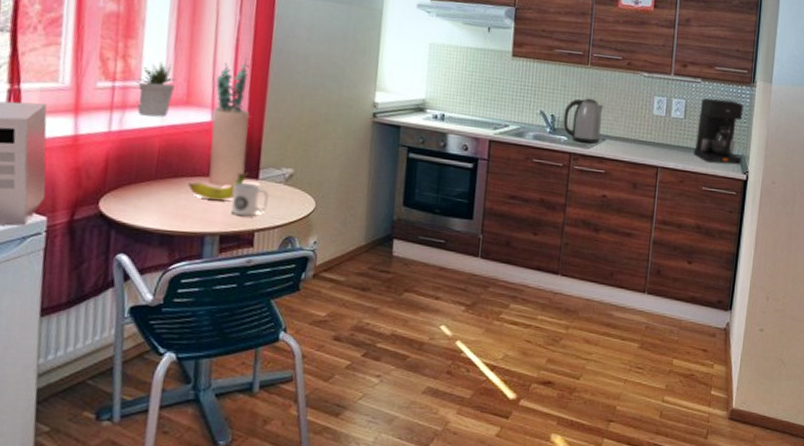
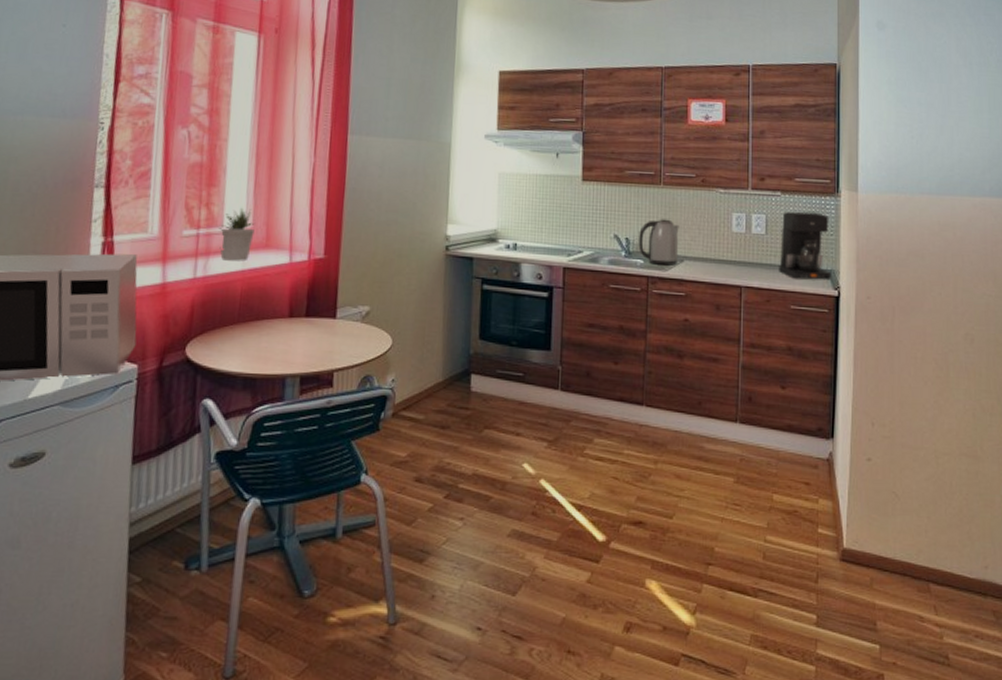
fruit: present [188,172,249,201] -> none [269,311,327,342]
vase: present [208,58,250,187] -> none [288,198,326,327]
mug: present [230,182,268,217] -> none [310,322,346,357]

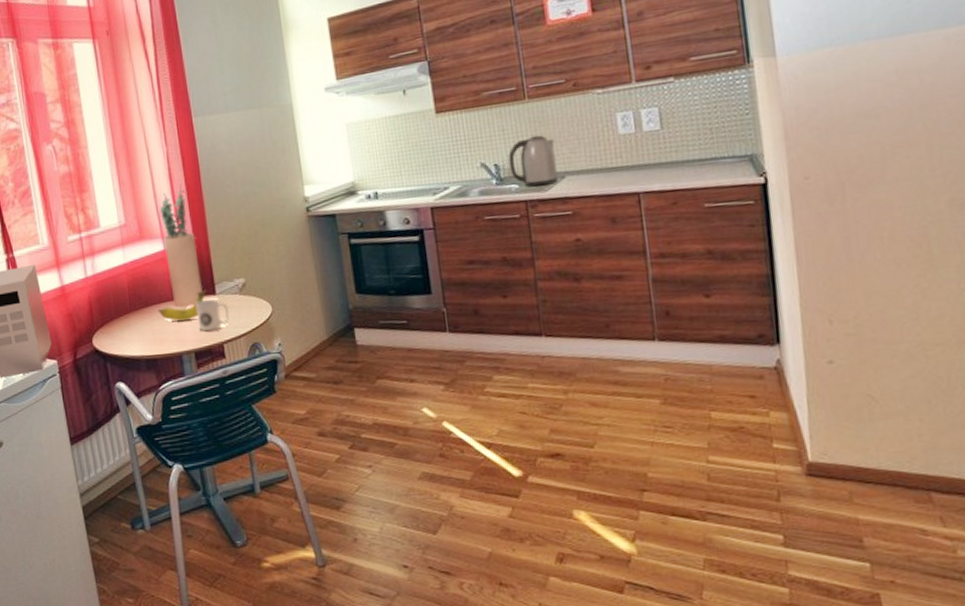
potted plant: present [218,208,255,262] -> none [97,206,128,258]
fruit: none [269,311,327,342] -> present [158,289,207,322]
vase: none [288,198,326,327] -> present [159,184,203,308]
mug: none [310,322,346,357] -> present [196,298,229,332]
coffee maker: present [779,211,831,281] -> none [679,91,752,174]

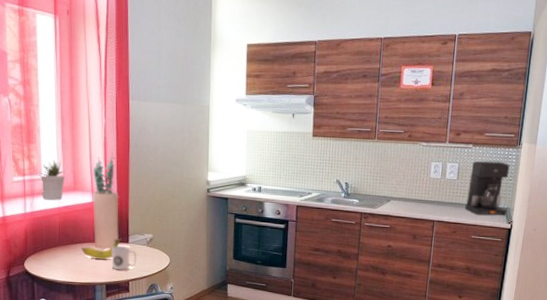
potted plant: none [97,206,128,258] -> present [38,160,65,201]
kettle: present [508,135,559,187] -> none [355,167,388,204]
coffee maker: none [679,91,752,174] -> present [465,160,510,216]

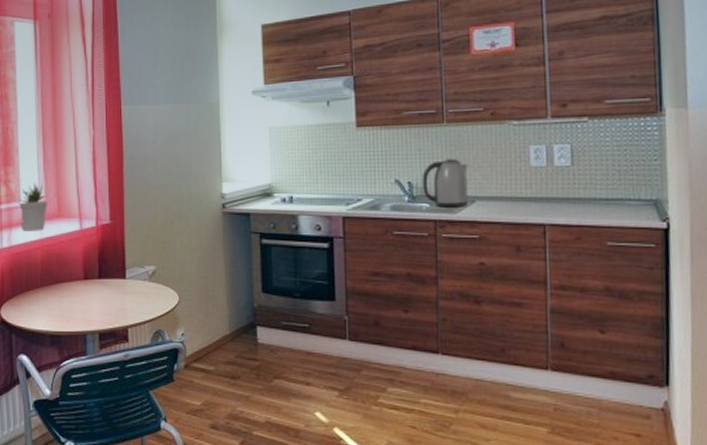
fruit: present [81,238,122,260] -> none [68,273,117,302]
vase: present [92,152,119,249] -> none [80,168,113,288]
mug: present [111,245,136,271] -> none [105,282,136,314]
kettle: none [355,167,388,204] -> present [422,158,469,208]
coffee maker: present [465,160,510,216] -> none [590,136,656,214]

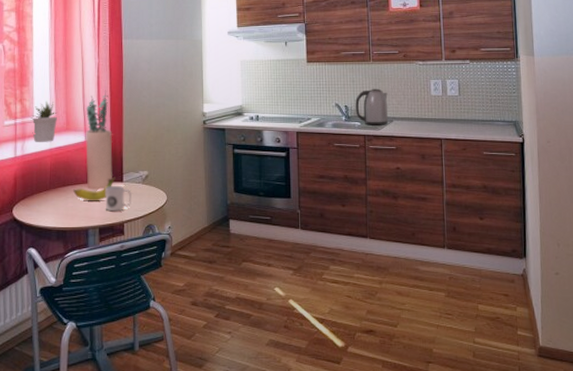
fruit: none [68,273,117,302] -> present [73,177,116,201]
vase: none [80,168,113,288] -> present [85,90,113,190]
mug: none [105,282,136,314] -> present [105,185,131,212]

